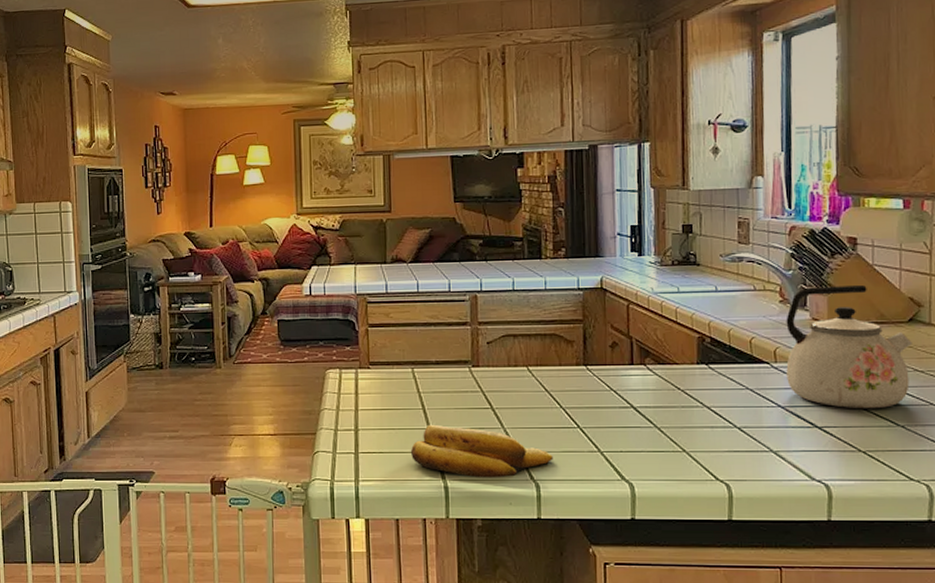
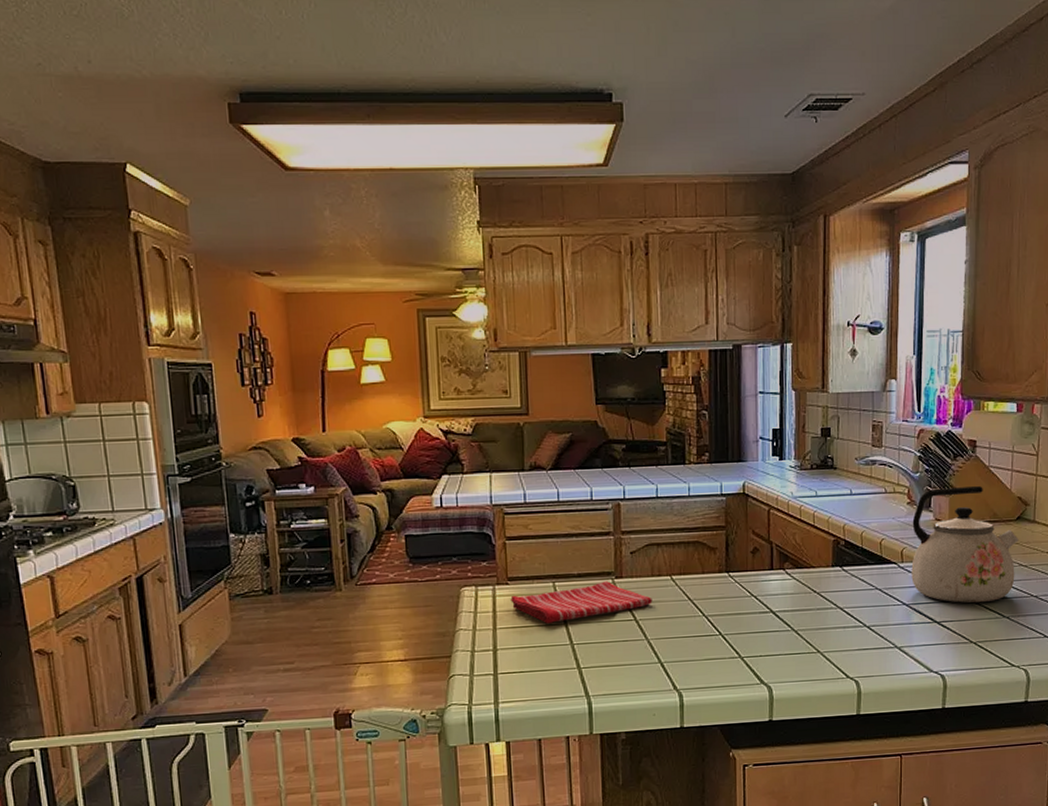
dish towel: none [372,369,509,407] -> present [510,581,653,623]
banana: present [410,424,553,478] -> none [552,639,696,692]

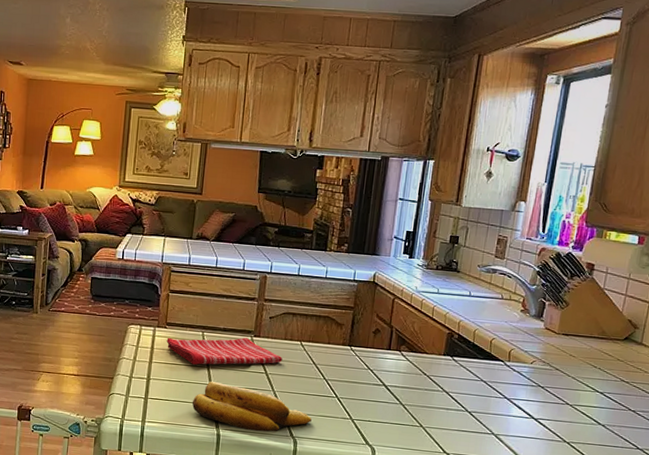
banana: none [552,639,696,692] -> present [192,381,312,432]
kettle: present [911,486,1019,603] -> none [515,301,624,409]

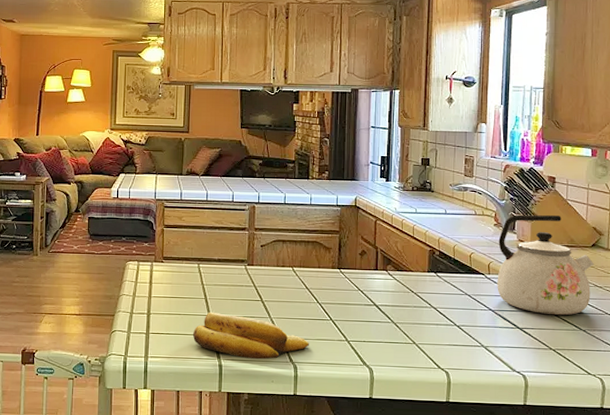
dish towel: present [166,337,283,365] -> none [164,267,276,297]
kettle: none [515,301,624,409] -> present [497,214,594,316]

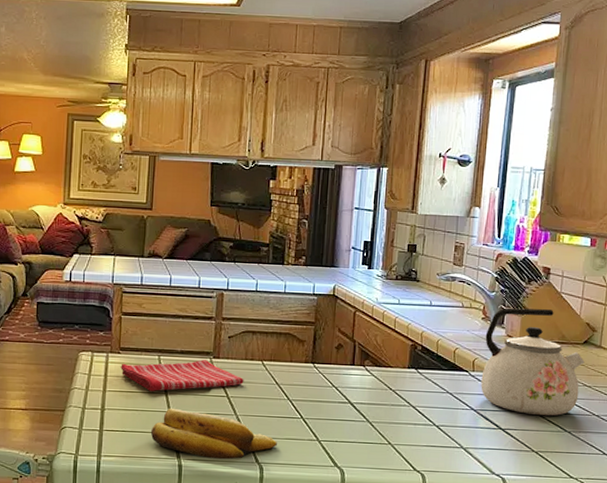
dish towel: none [164,267,276,297] -> present [120,360,244,391]

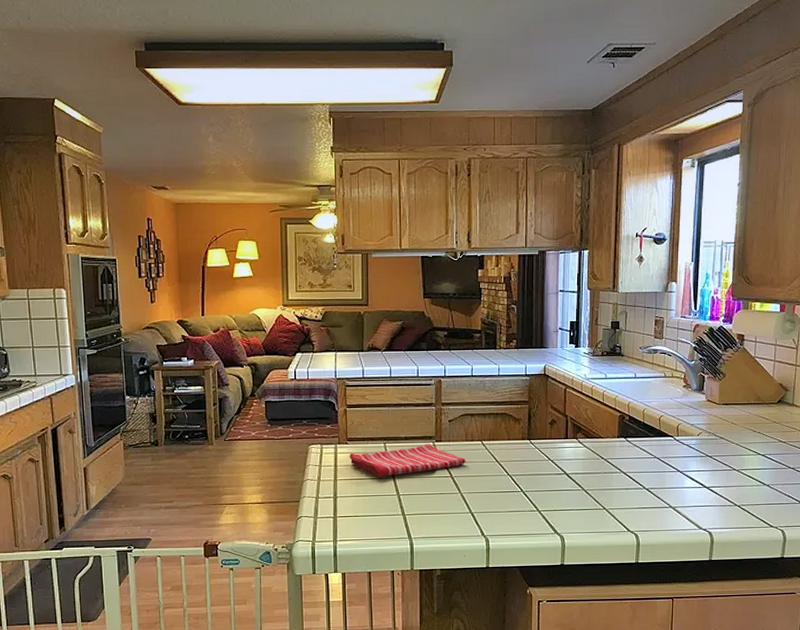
banana: present [150,408,277,460] -> none [381,491,500,536]
kettle: present [481,308,585,416] -> none [685,374,779,473]

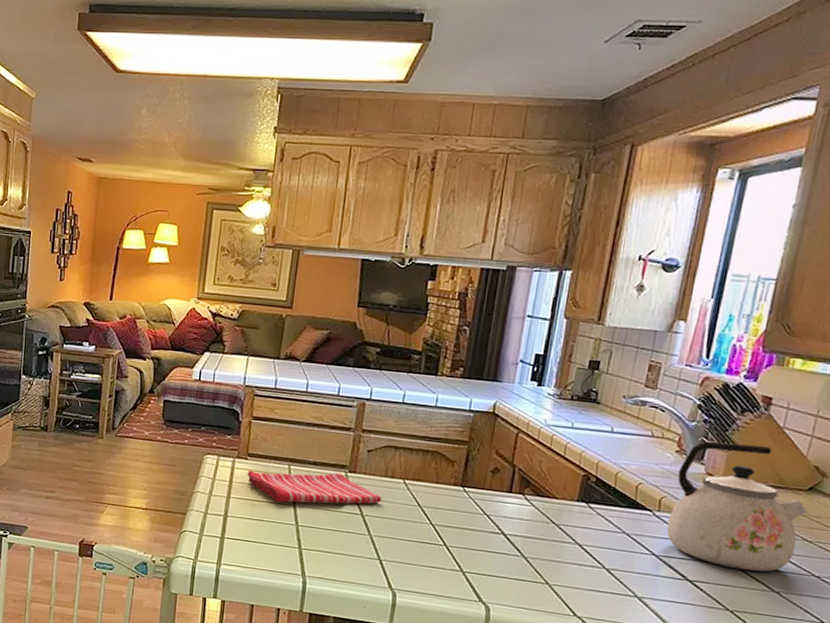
kettle: none [685,374,779,473] -> present [666,441,807,572]

